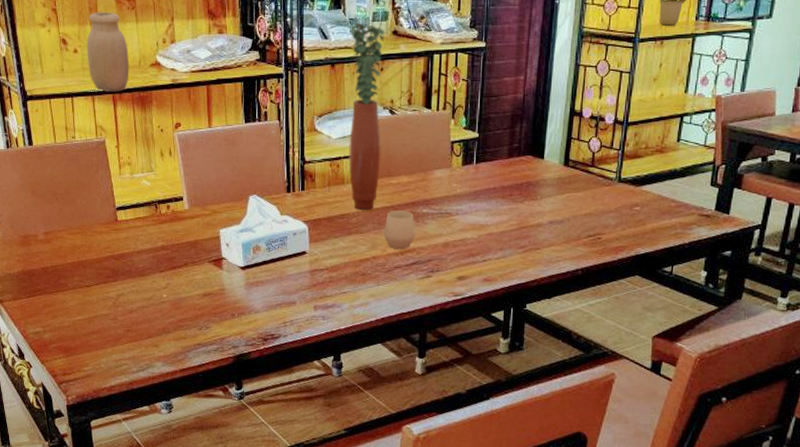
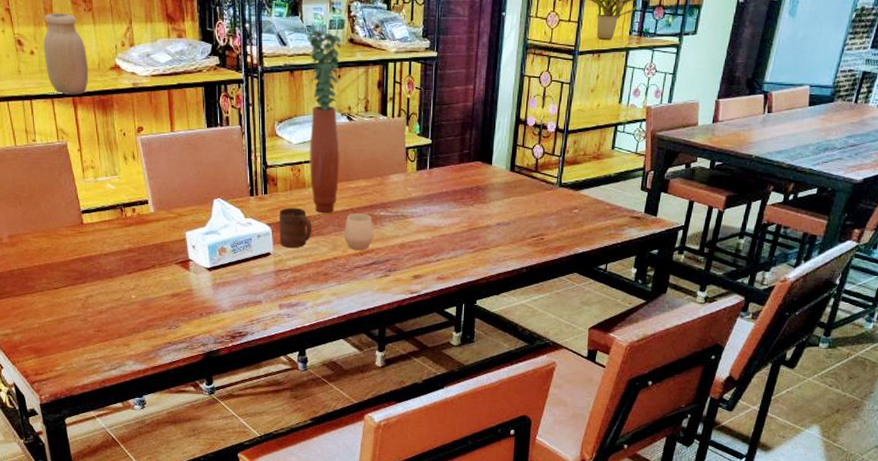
cup: none [316,204,351,246] -> present [280,207,312,248]

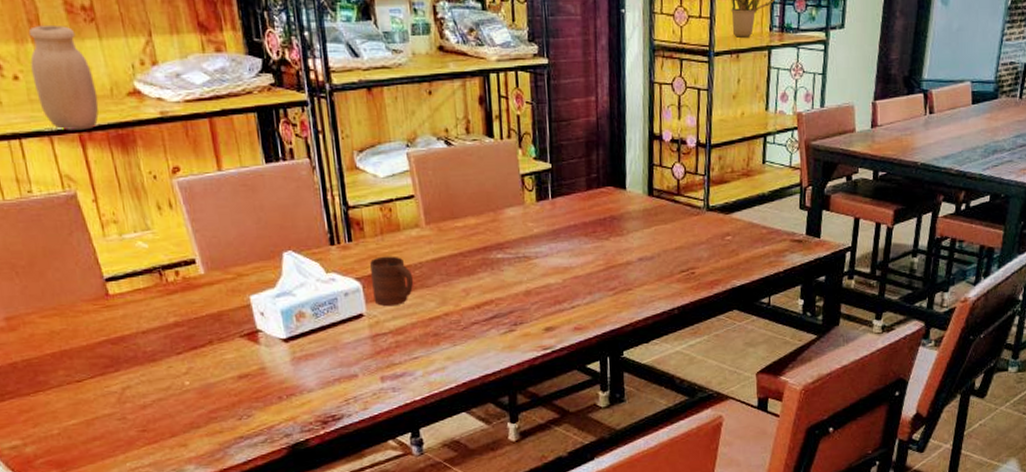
vase: present [308,22,342,214] -> none [386,27,442,261]
cup: present [344,213,374,251] -> none [454,257,492,303]

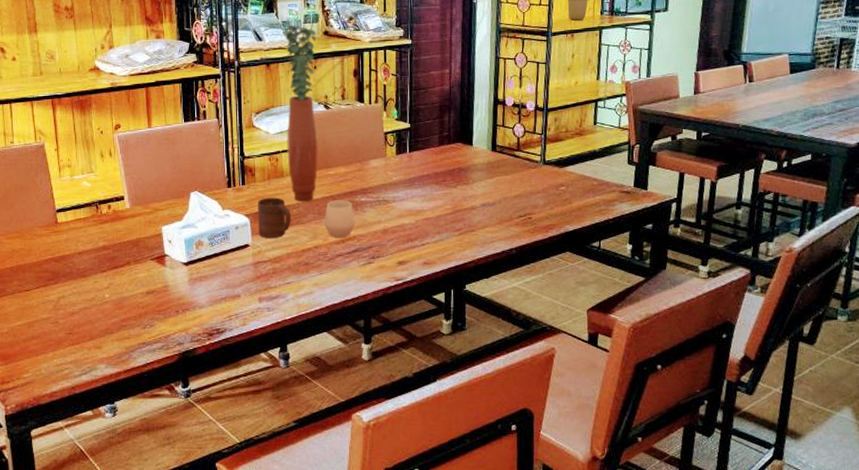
jar: present [28,24,99,131] -> none [25,20,68,97]
vase: none [386,27,442,261] -> present [284,18,318,202]
cup: none [454,257,492,303] -> present [324,200,356,238]

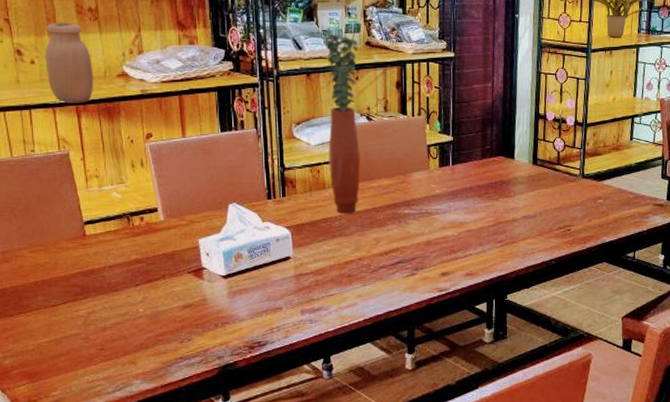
jar: none [25,20,68,97] -> present [45,22,94,103]
cup: present [258,197,292,238] -> none [299,209,334,250]
cup: present [324,200,356,238] -> none [367,212,399,250]

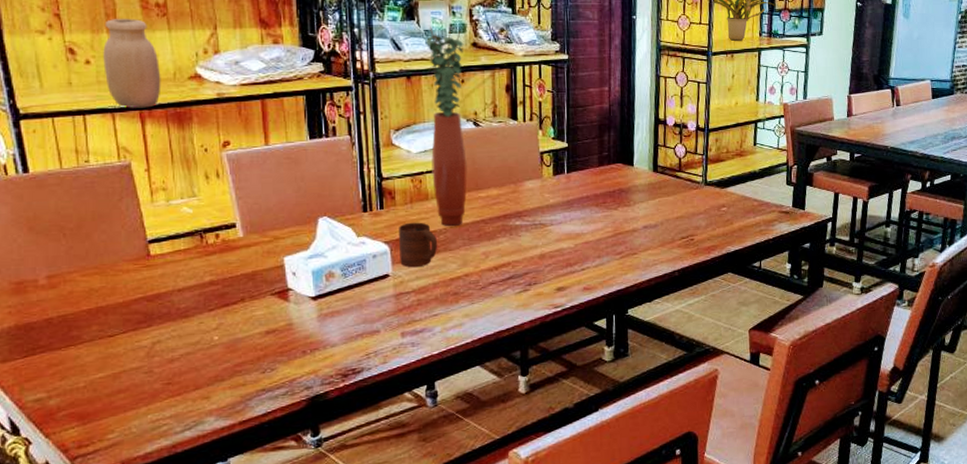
cup: none [299,209,334,250] -> present [399,222,438,267]

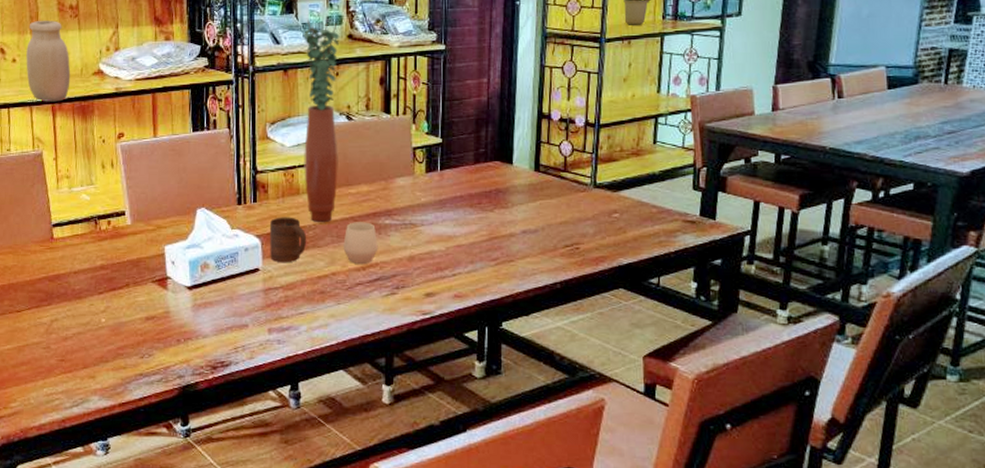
cup: none [475,224,510,265] -> present [343,222,378,265]

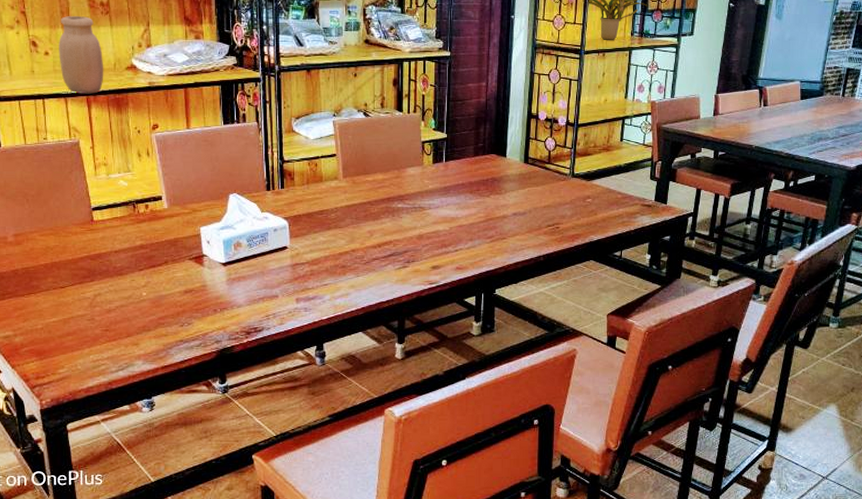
cup: present [270,217,307,262] -> none [297,201,330,241]
vase: present [304,19,340,223] -> none [325,24,358,207]
cup: present [343,222,378,265] -> none [361,206,392,243]

